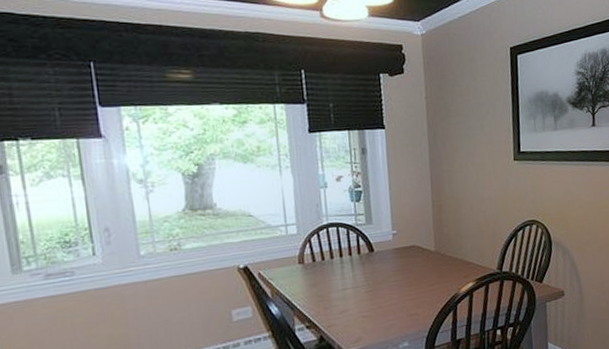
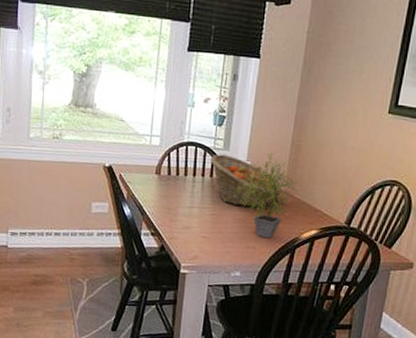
fruit basket: none [355,228,432,277] -> present [210,154,281,208]
potted plant: none [385,218,447,302] -> present [233,153,298,239]

